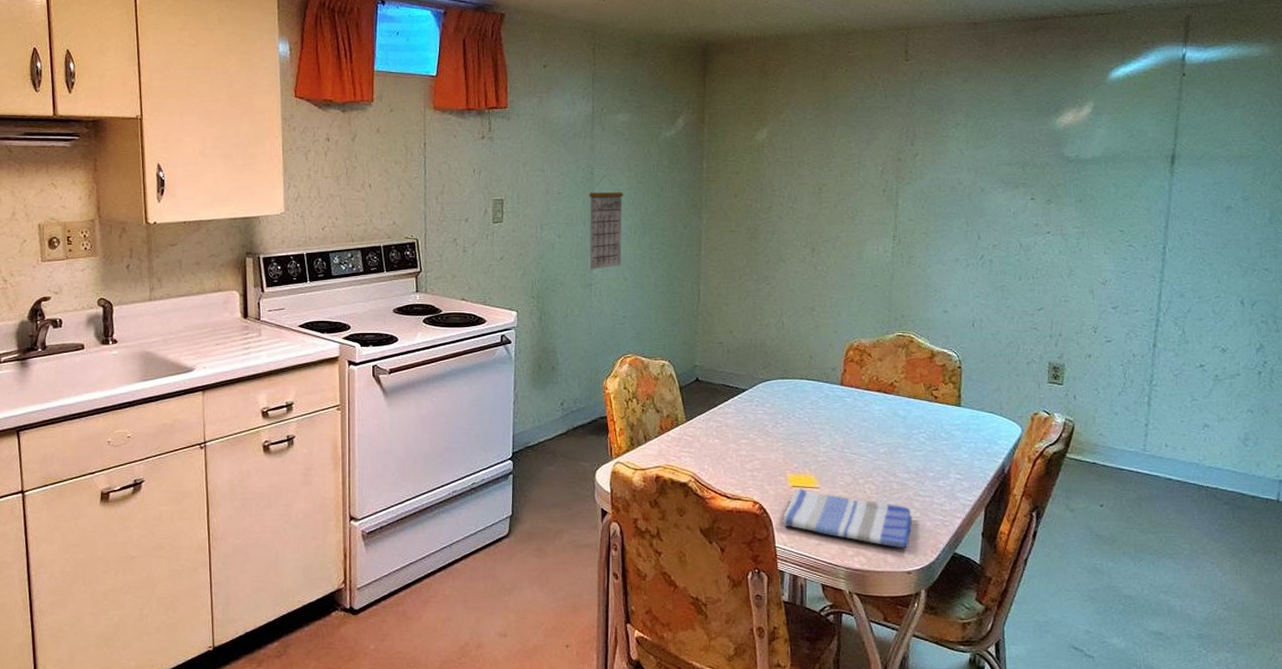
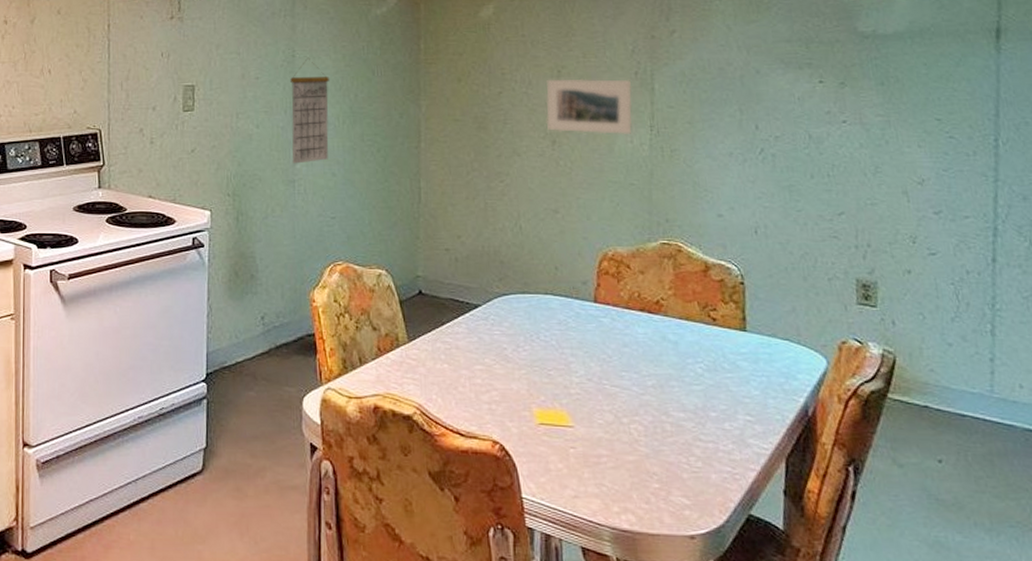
dish towel: present [782,488,913,548] -> none [528,426,693,505]
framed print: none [807,195,880,244] -> present [545,78,633,136]

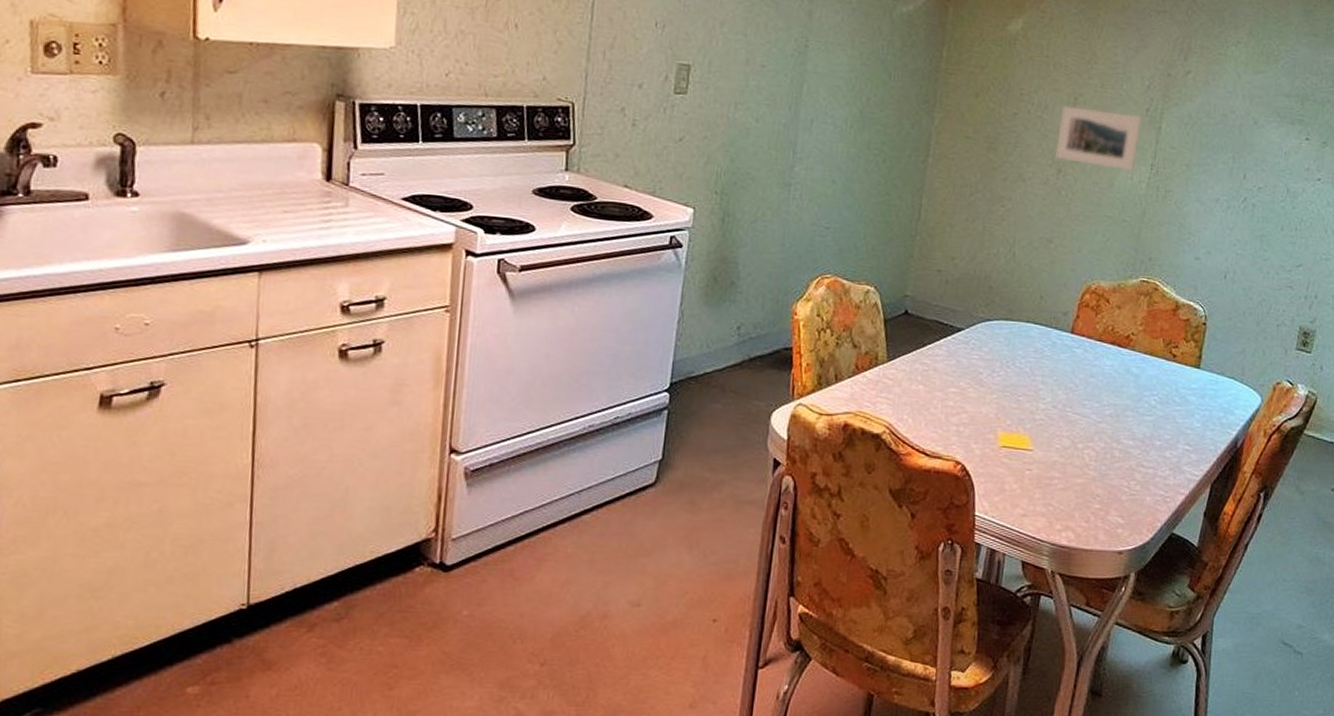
calendar: present [290,57,329,164] -> none [790,49,842,167]

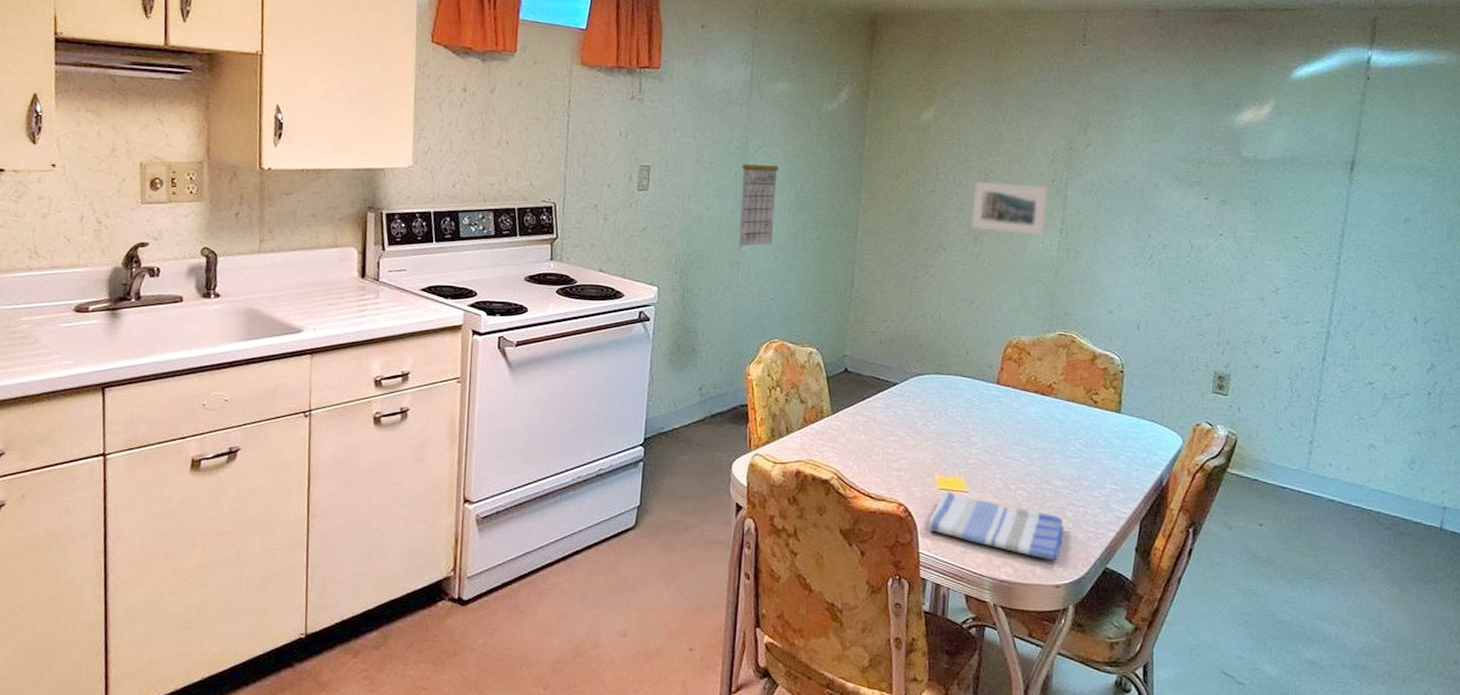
calendar: none [790,49,842,167] -> present [738,146,779,247]
dish towel: none [985,449,1132,524] -> present [927,491,1064,560]

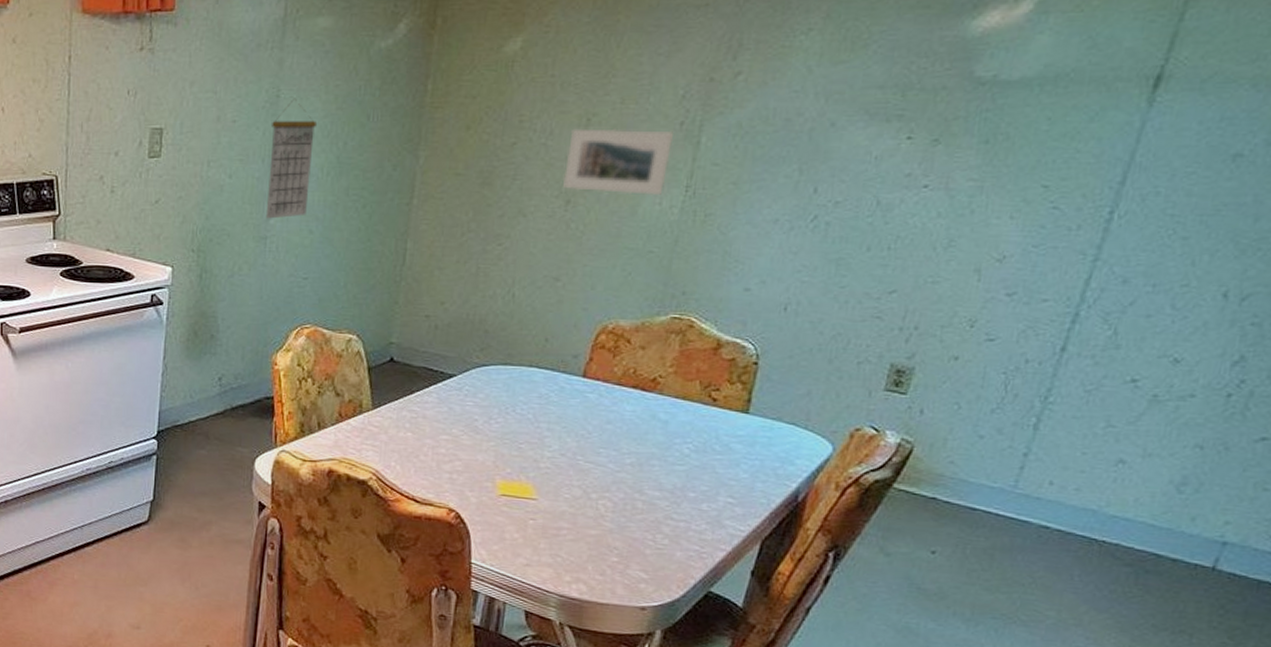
dish towel: present [927,491,1064,560] -> none [483,498,658,579]

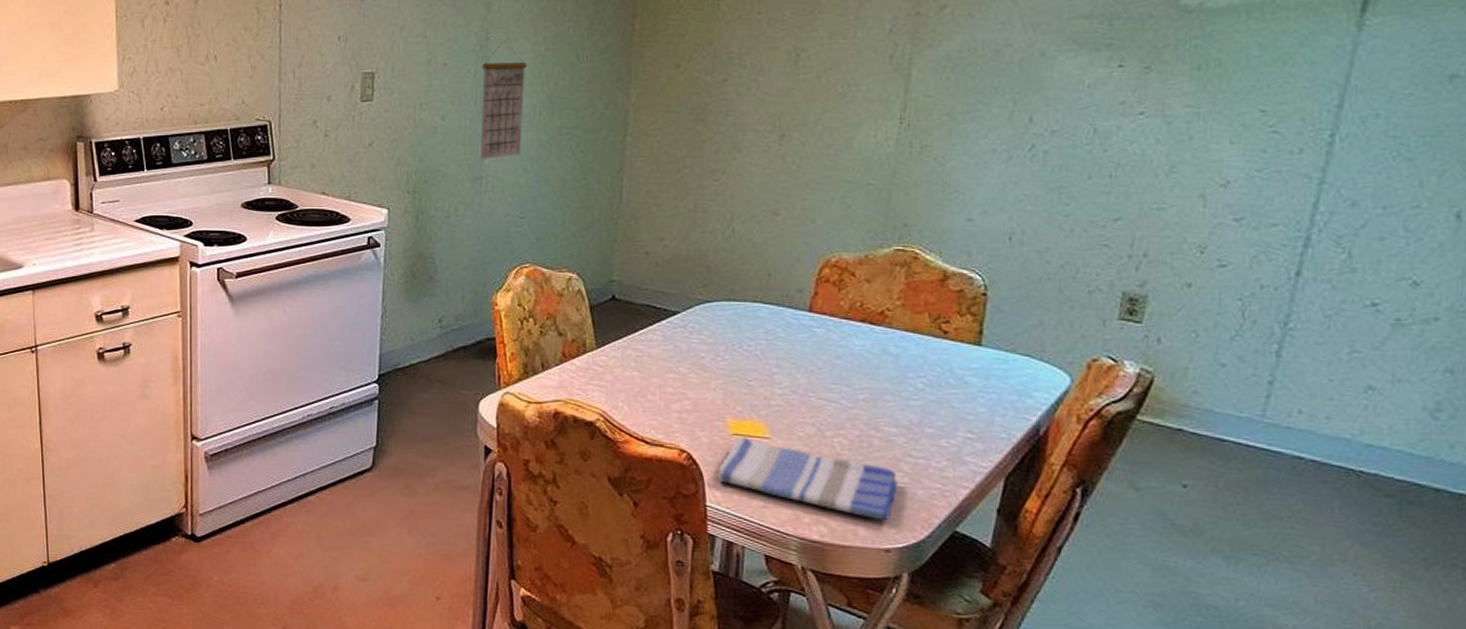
dish towel: none [483,498,658,579] -> present [716,437,898,520]
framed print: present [562,128,674,196] -> none [775,63,884,129]

